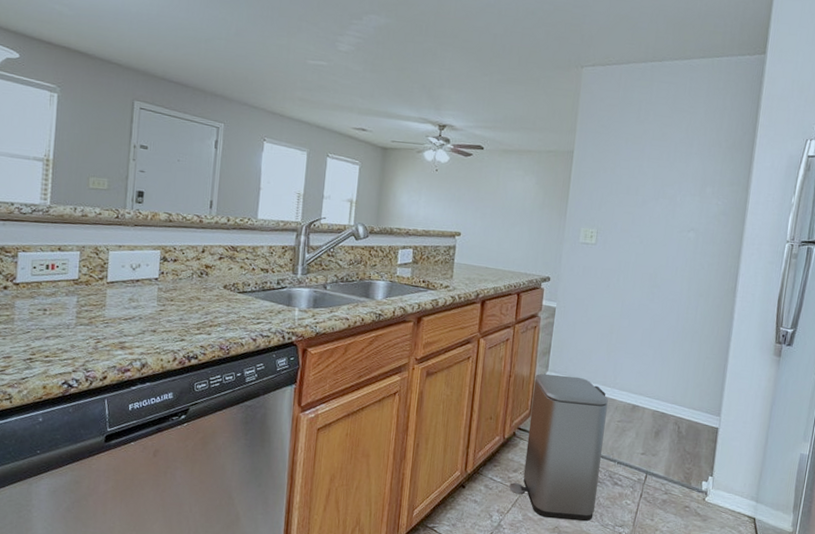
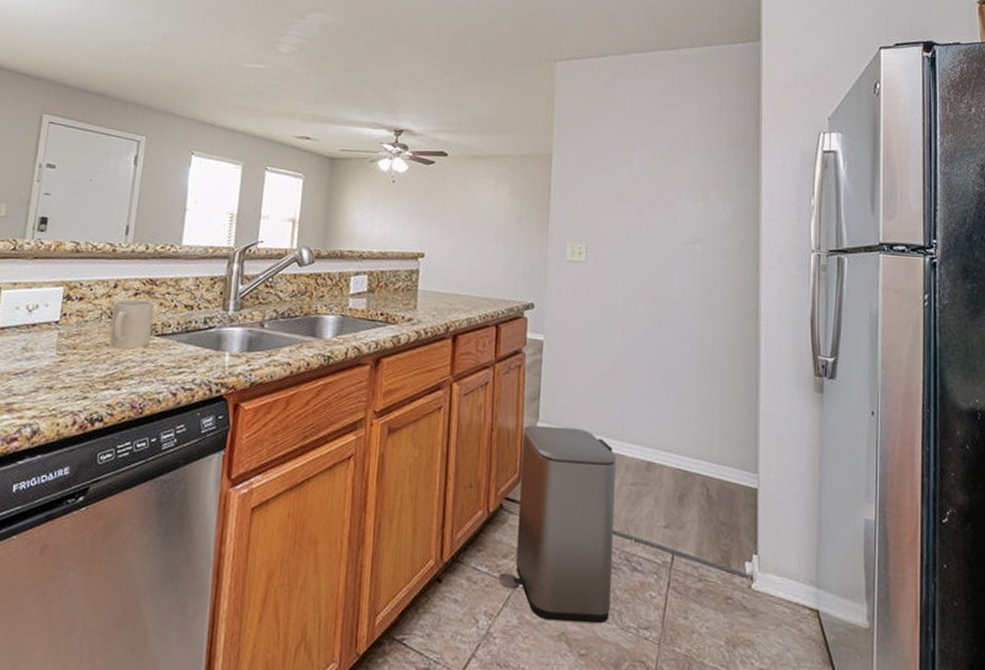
mug: none [200,262,236,303] -> present [109,299,155,349]

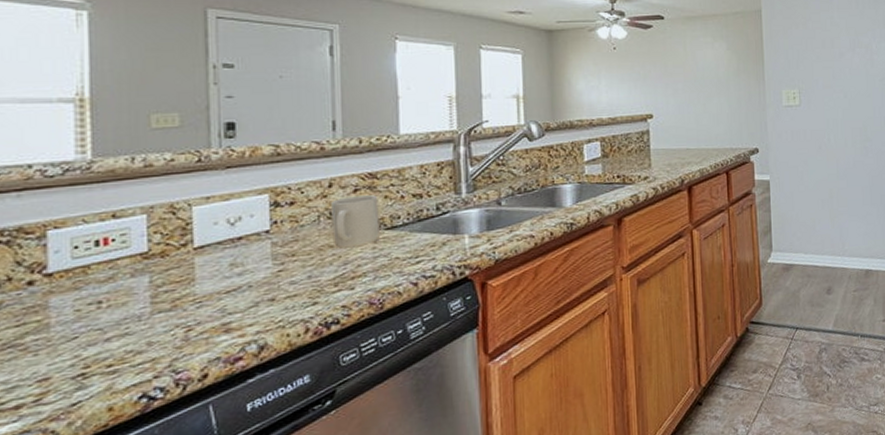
pedal bin: present [498,425,617,624] -> none [751,251,846,416]

